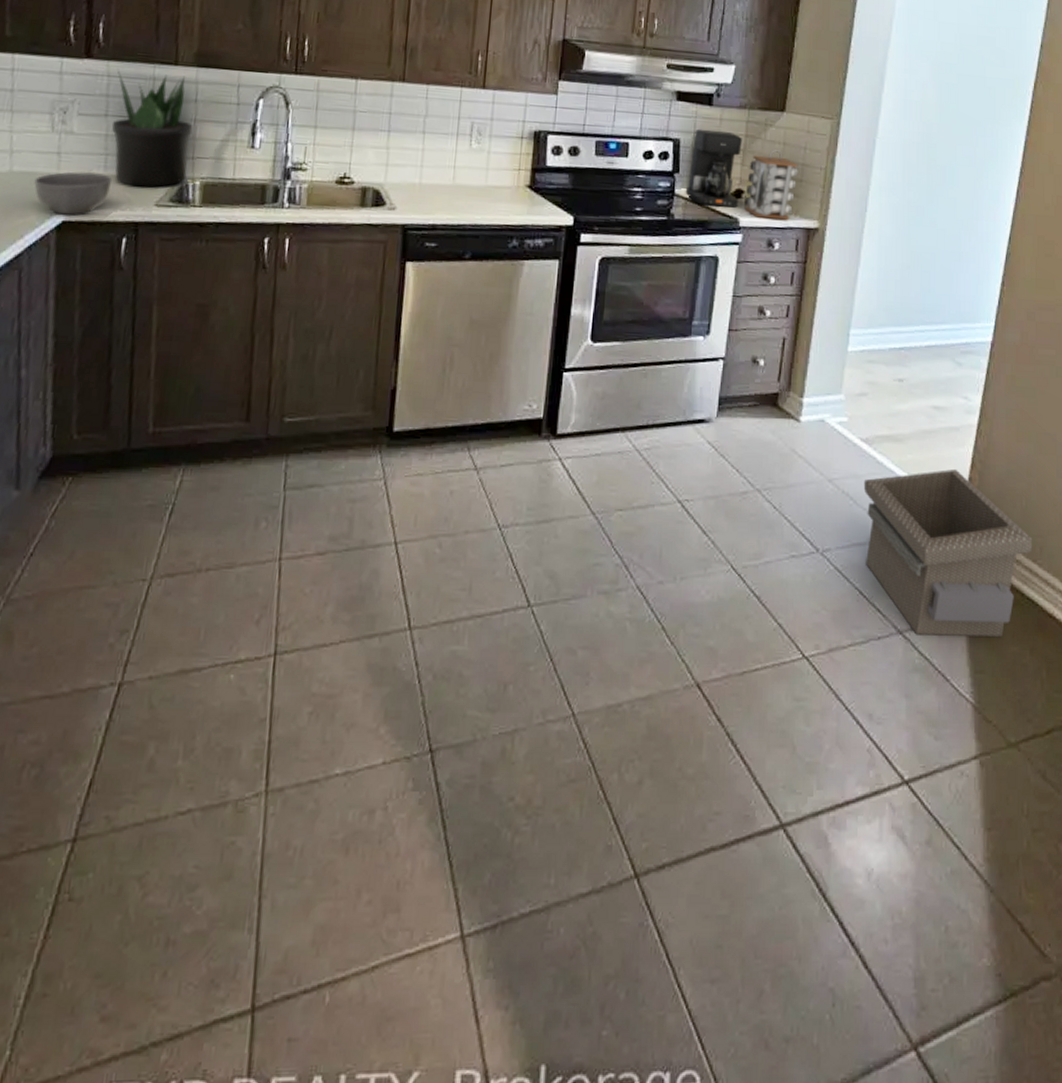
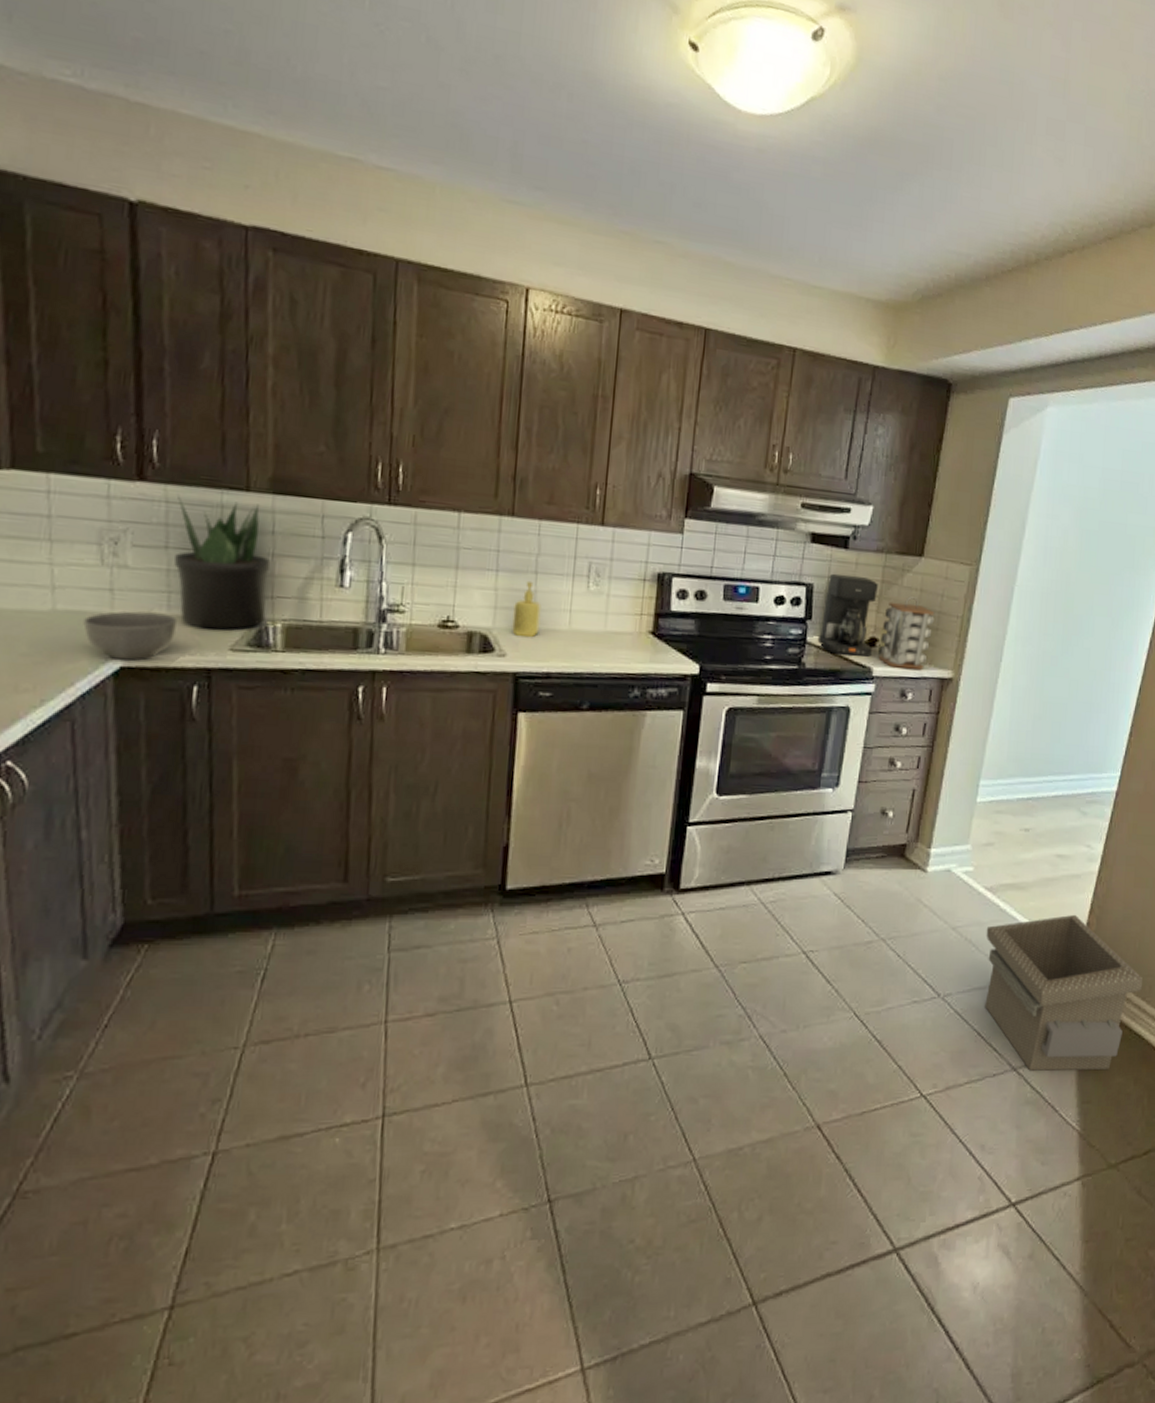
soap dispenser: none [401,140,428,193] -> present [512,580,542,638]

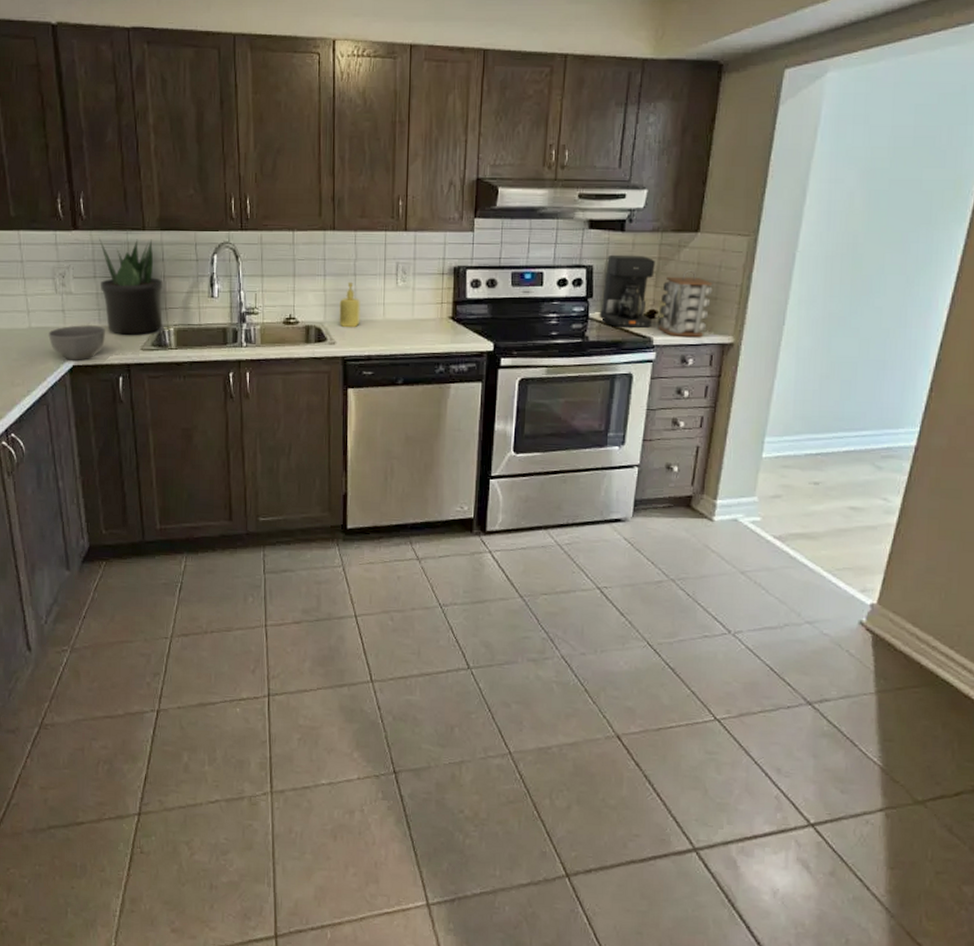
storage basket: present [985,914,1142,1071] -> none [776,563,950,712]

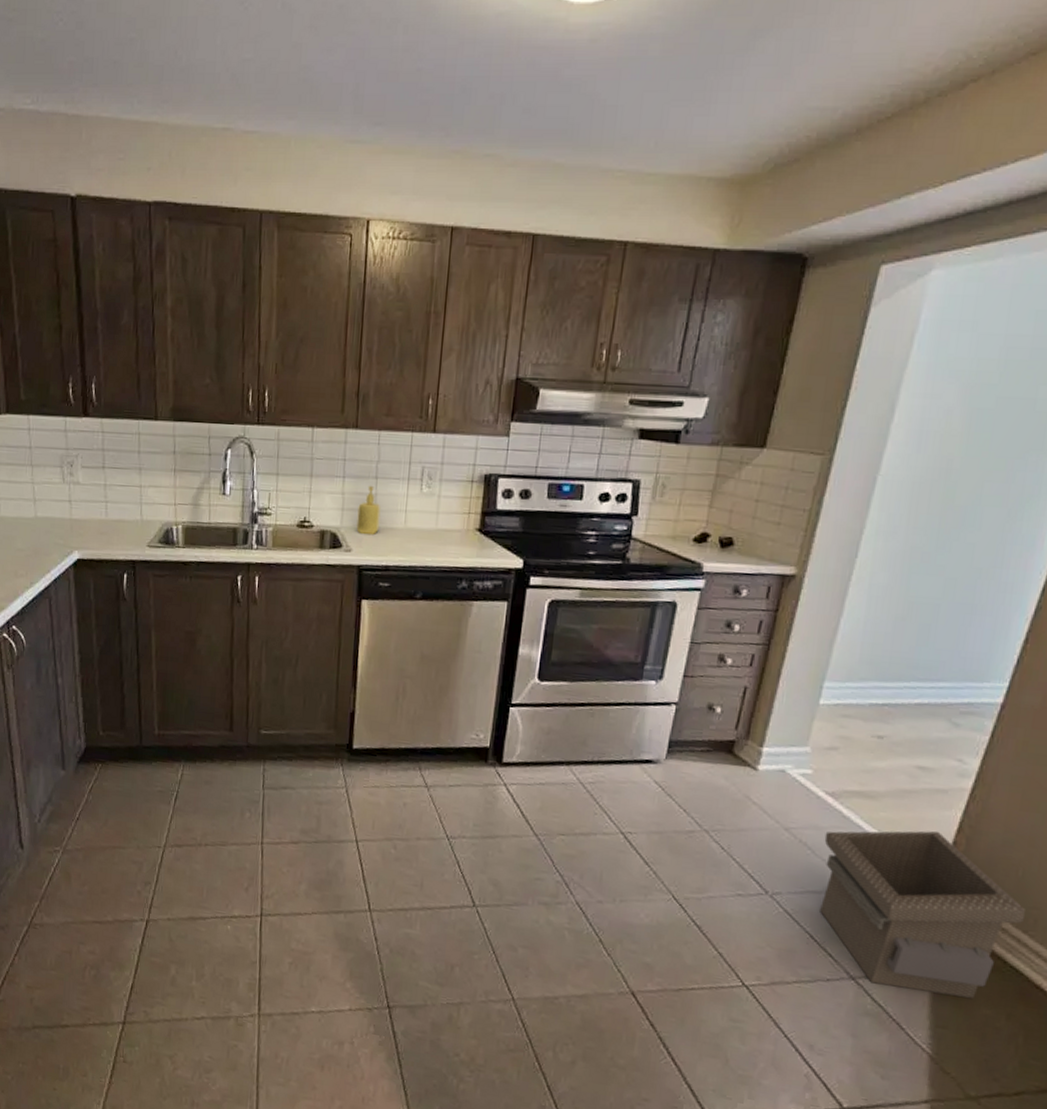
bowl: present [48,325,106,361] -> none [54,516,112,554]
planter: present [99,237,163,335] -> none [108,425,174,531]
coffee maker: present [599,254,655,328] -> none [643,468,712,552]
spice rack: present [658,270,713,338] -> none [709,490,777,566]
storage basket: none [776,563,950,712] -> present [820,831,1025,998]

